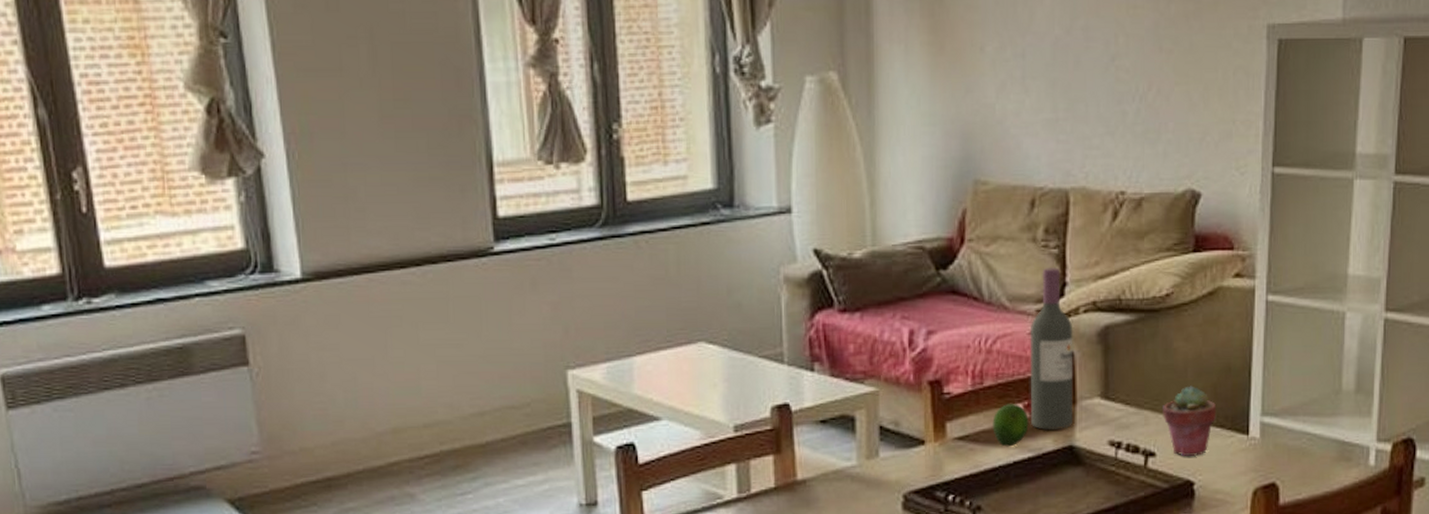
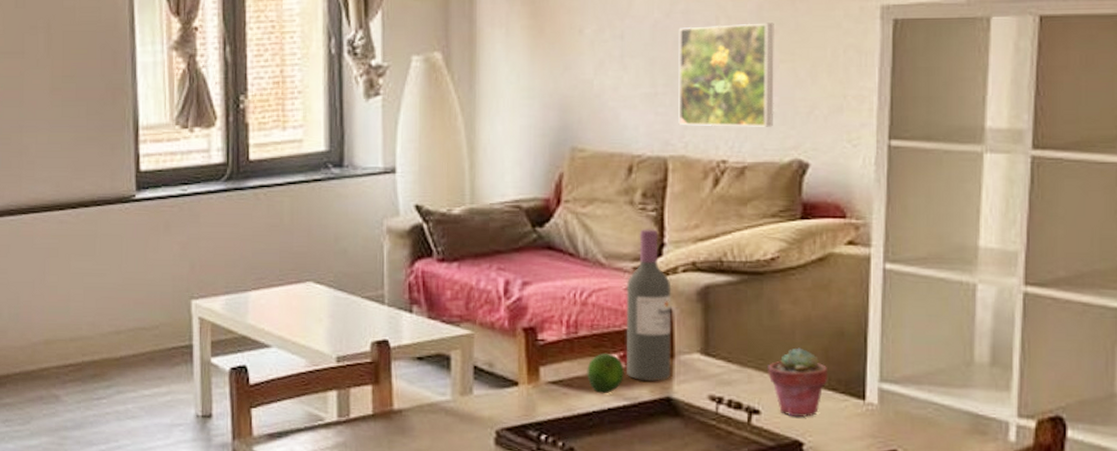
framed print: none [1079,41,1170,156] -> present [678,22,774,127]

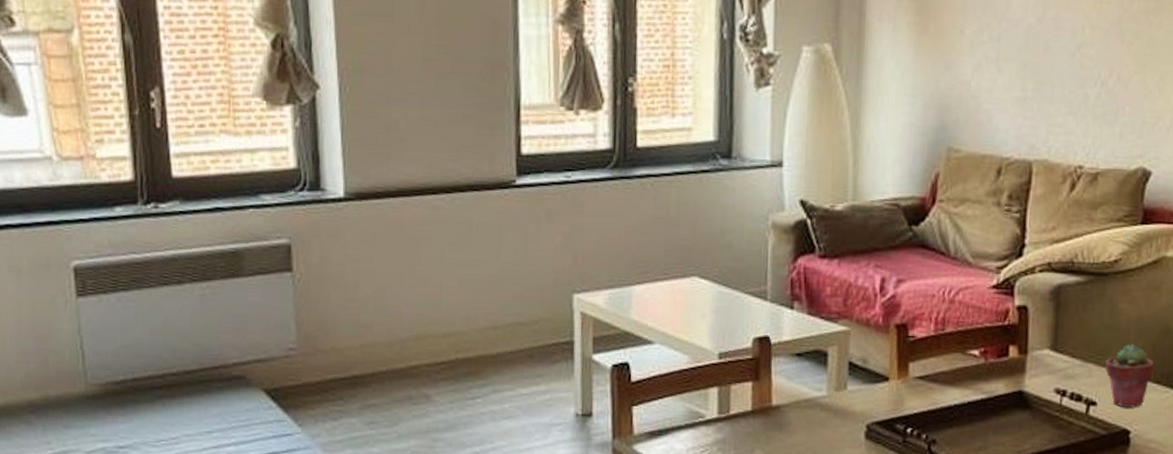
fruit: present [587,352,624,394] -> none [951,348,984,388]
wine bottle: present [627,229,671,381] -> none [986,230,1029,375]
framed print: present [678,22,774,127] -> none [1043,33,1131,136]

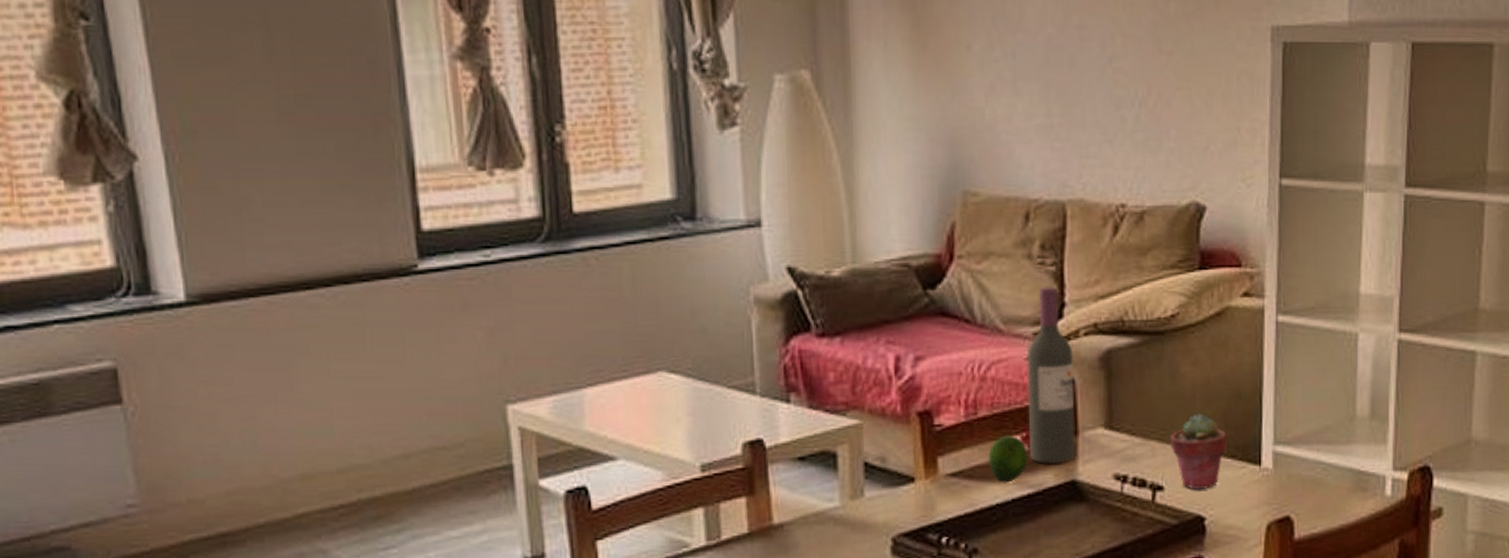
fruit: none [951,348,984,388] -> present [988,435,1028,483]
wine bottle: none [986,230,1029,375] -> present [1027,287,1075,464]

